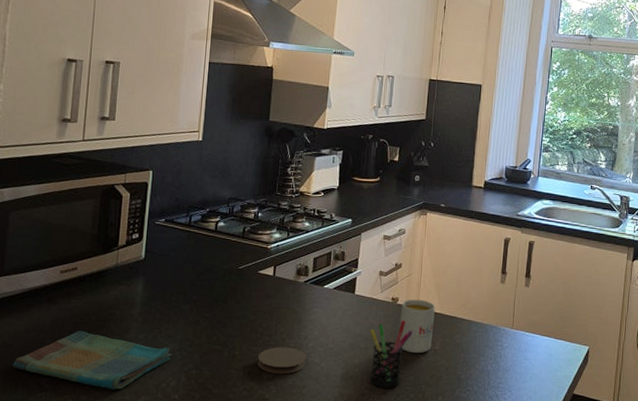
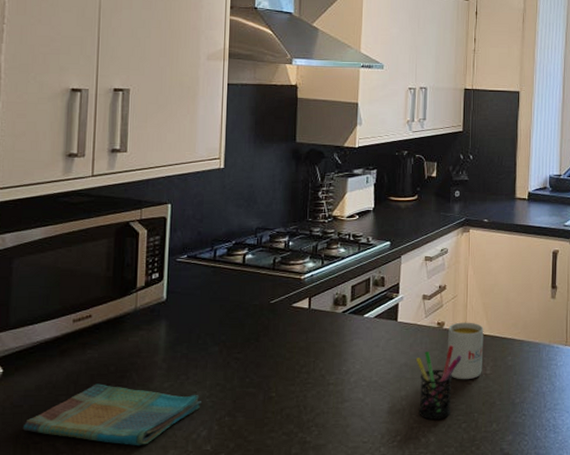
coaster: present [257,346,306,374] -> none [295,384,349,414]

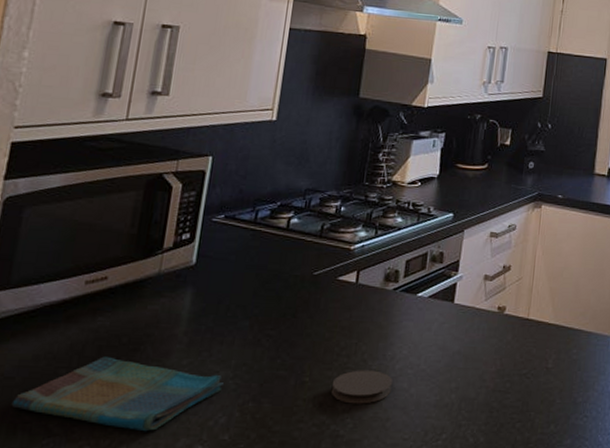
coaster: none [295,384,349,414] -> present [331,370,392,404]
pen holder: present [415,345,462,421] -> none [469,333,522,418]
mug: present [447,322,484,380] -> none [505,308,549,374]

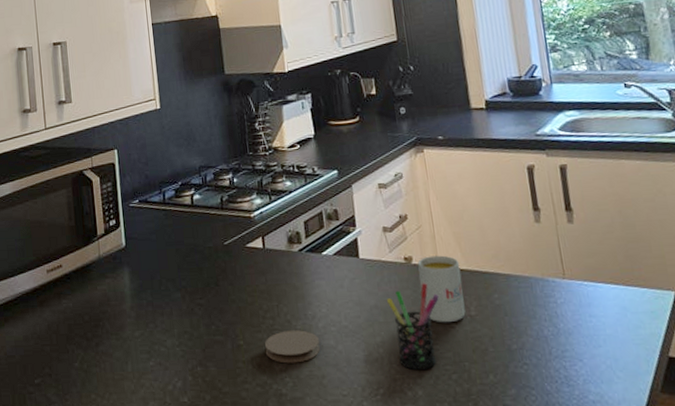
dish towel: present [11,356,225,432] -> none [17,333,173,397]
pen holder: none [469,333,522,418] -> present [386,283,439,371]
mug: none [505,308,549,374] -> present [418,255,466,323]

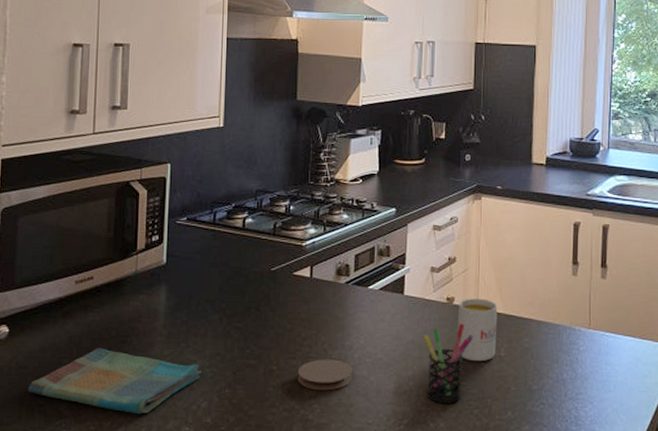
dish towel: none [17,333,173,397] -> present [27,348,203,415]

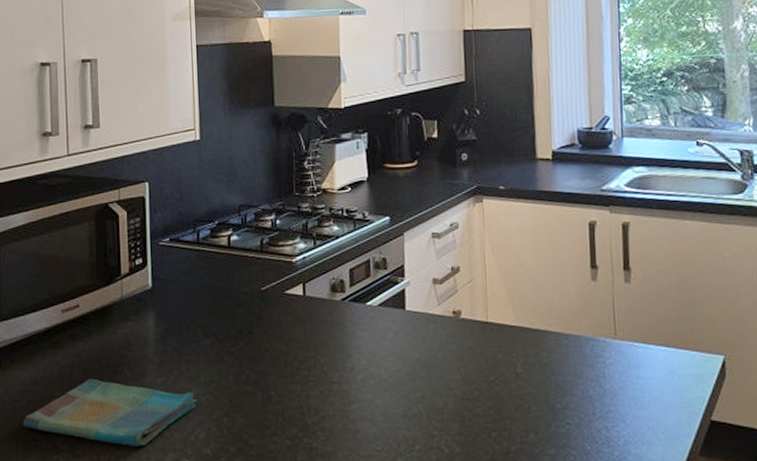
coaster: present [297,359,352,391] -> none [297,382,356,417]
pen holder: present [423,323,473,404] -> none [430,338,485,428]
mug: present [457,298,498,362] -> none [466,310,512,380]

